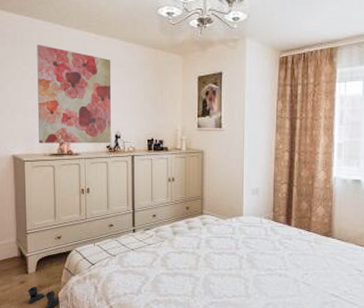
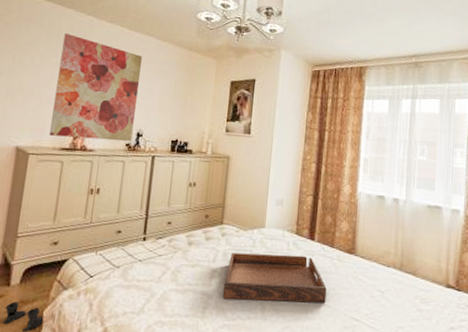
serving tray: none [208,239,305,282] -> present [222,252,327,304]

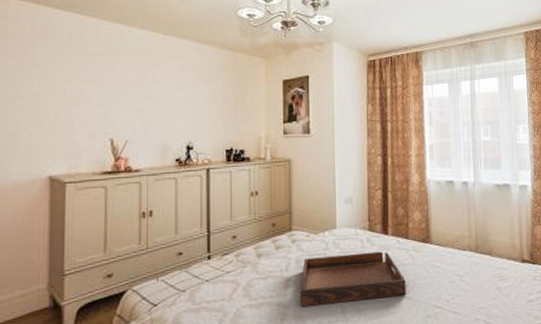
wall art: present [49,32,143,142] -> none [85,44,183,160]

